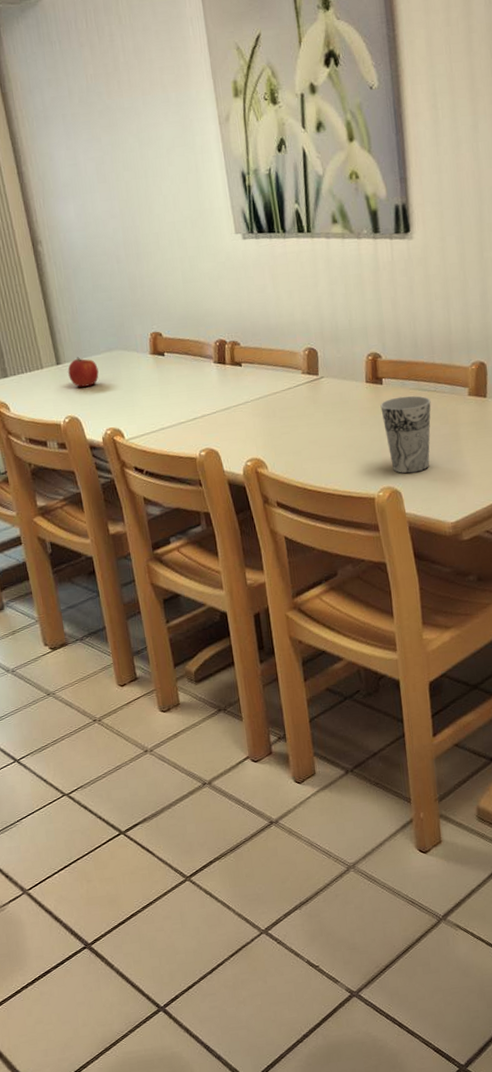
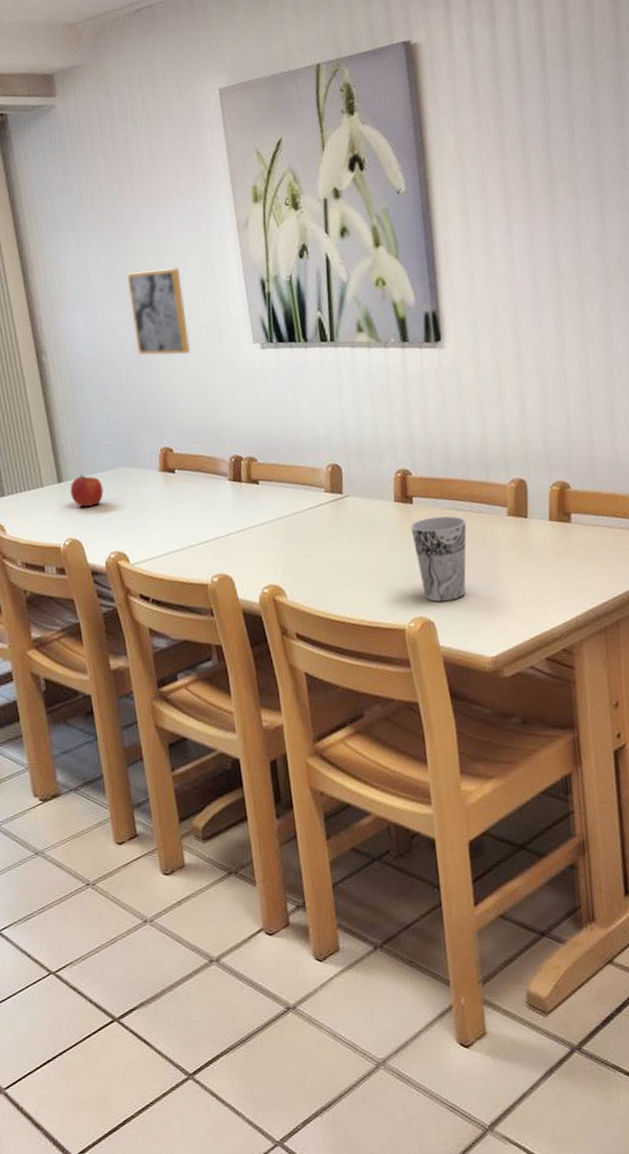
wall art: none [115,161,177,245] -> present [127,268,191,356]

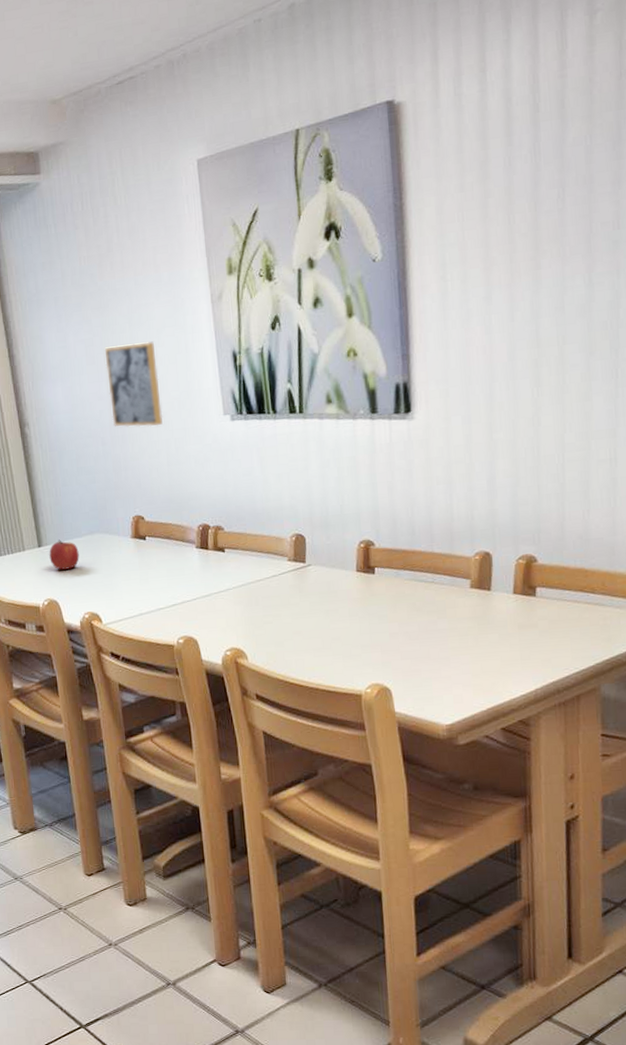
cup: present [410,516,467,602] -> none [371,586,428,670]

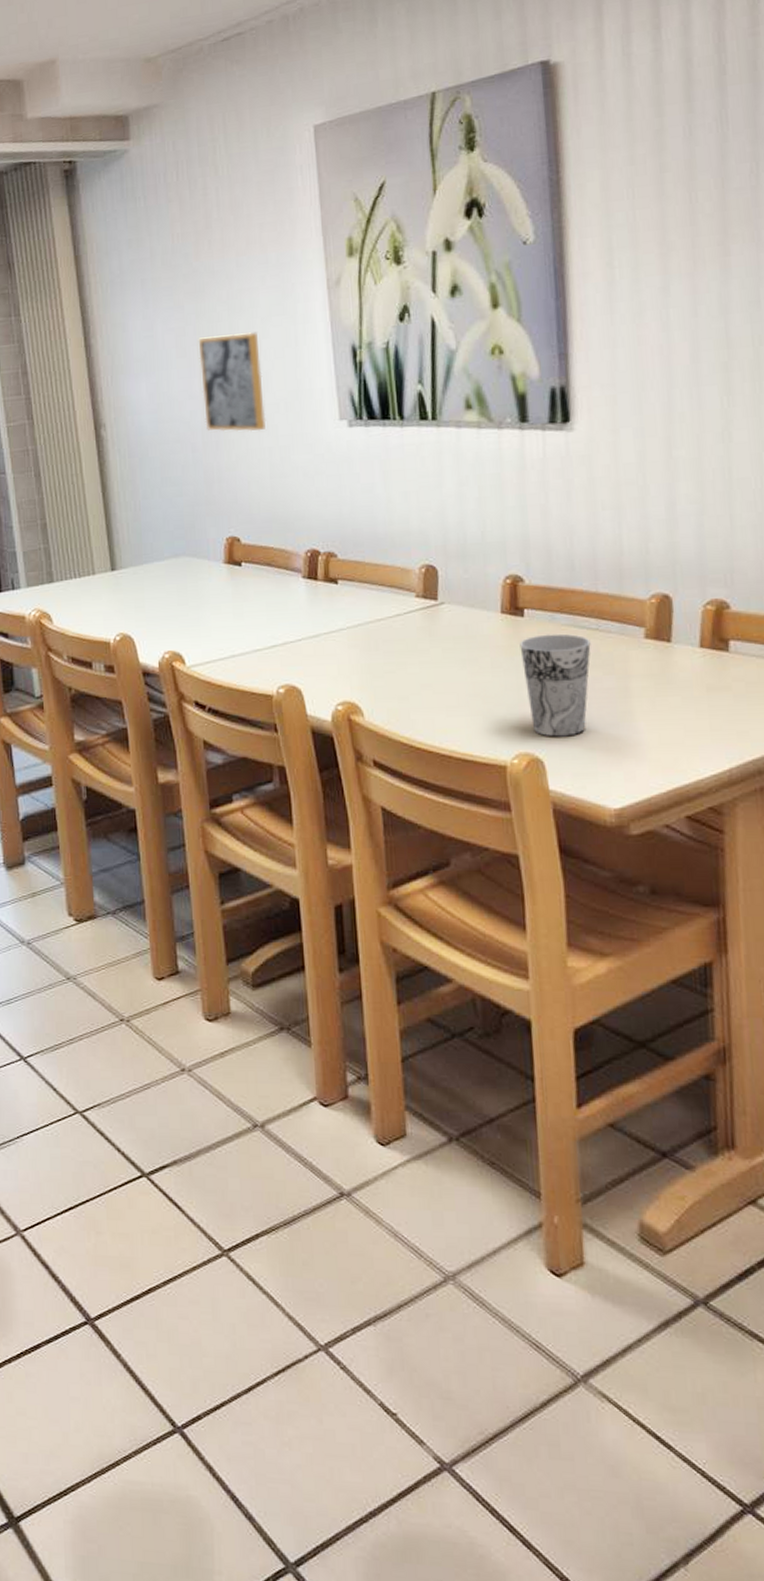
apple: present [49,539,79,570] -> none [124,562,160,599]
cup: none [371,586,428,670] -> present [519,633,591,737]

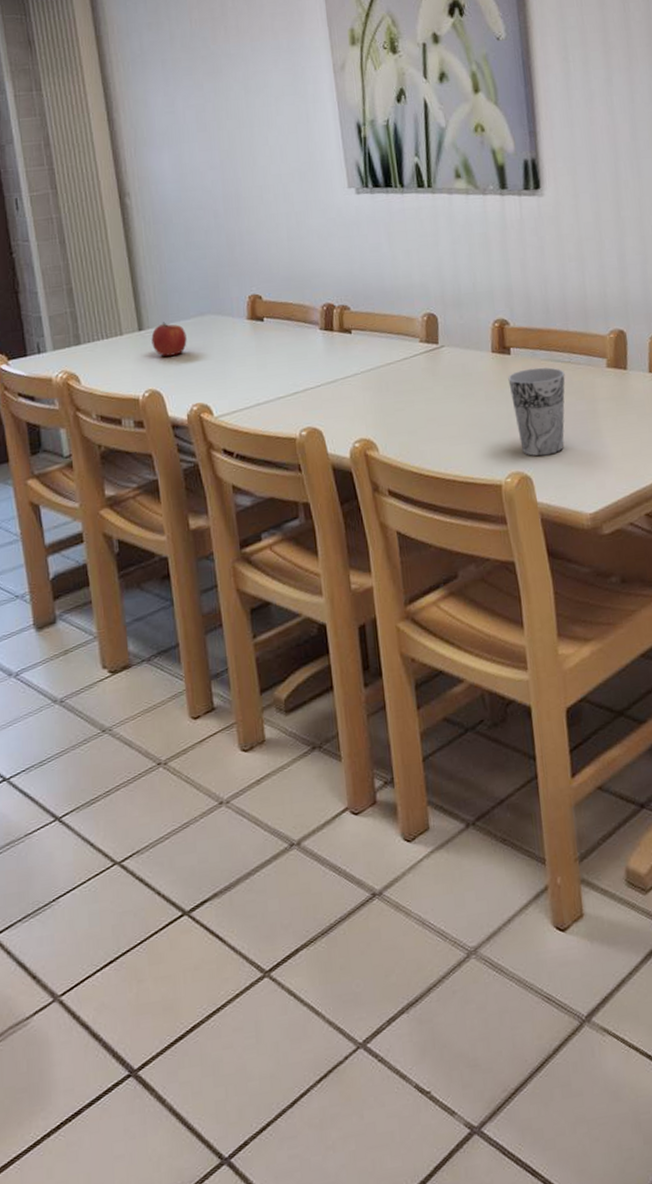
apple: none [124,562,160,599] -> present [151,322,187,357]
wall art: present [198,332,266,432] -> none [217,109,283,199]

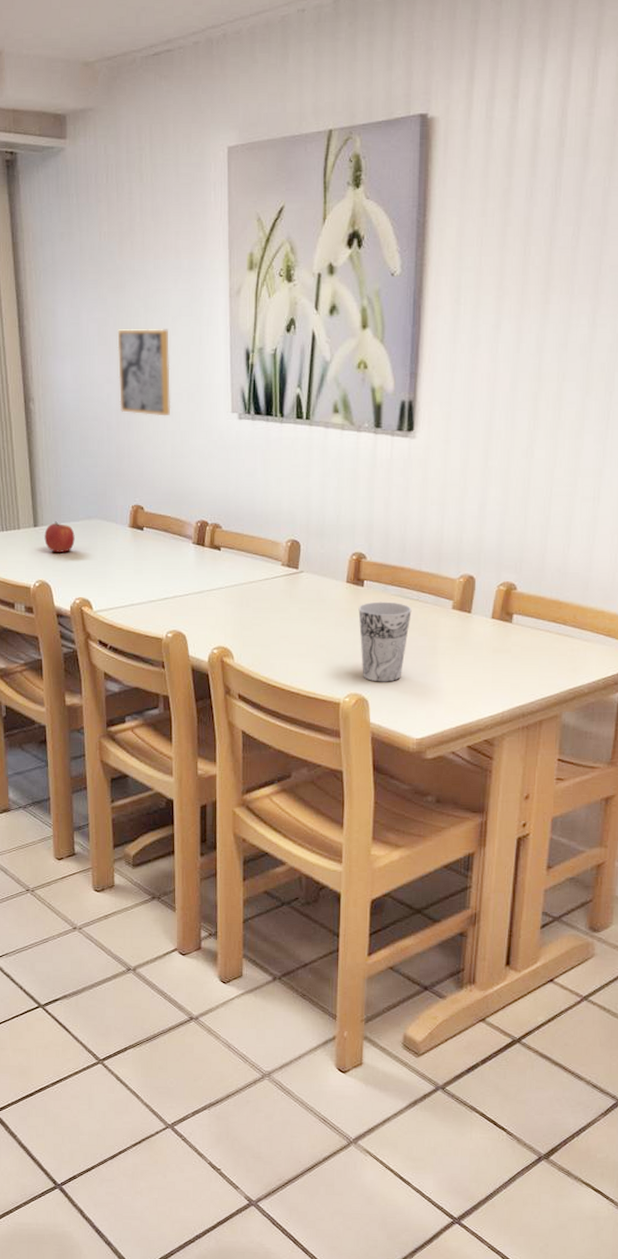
wall art: none [217,109,283,199] -> present [117,329,171,416]

